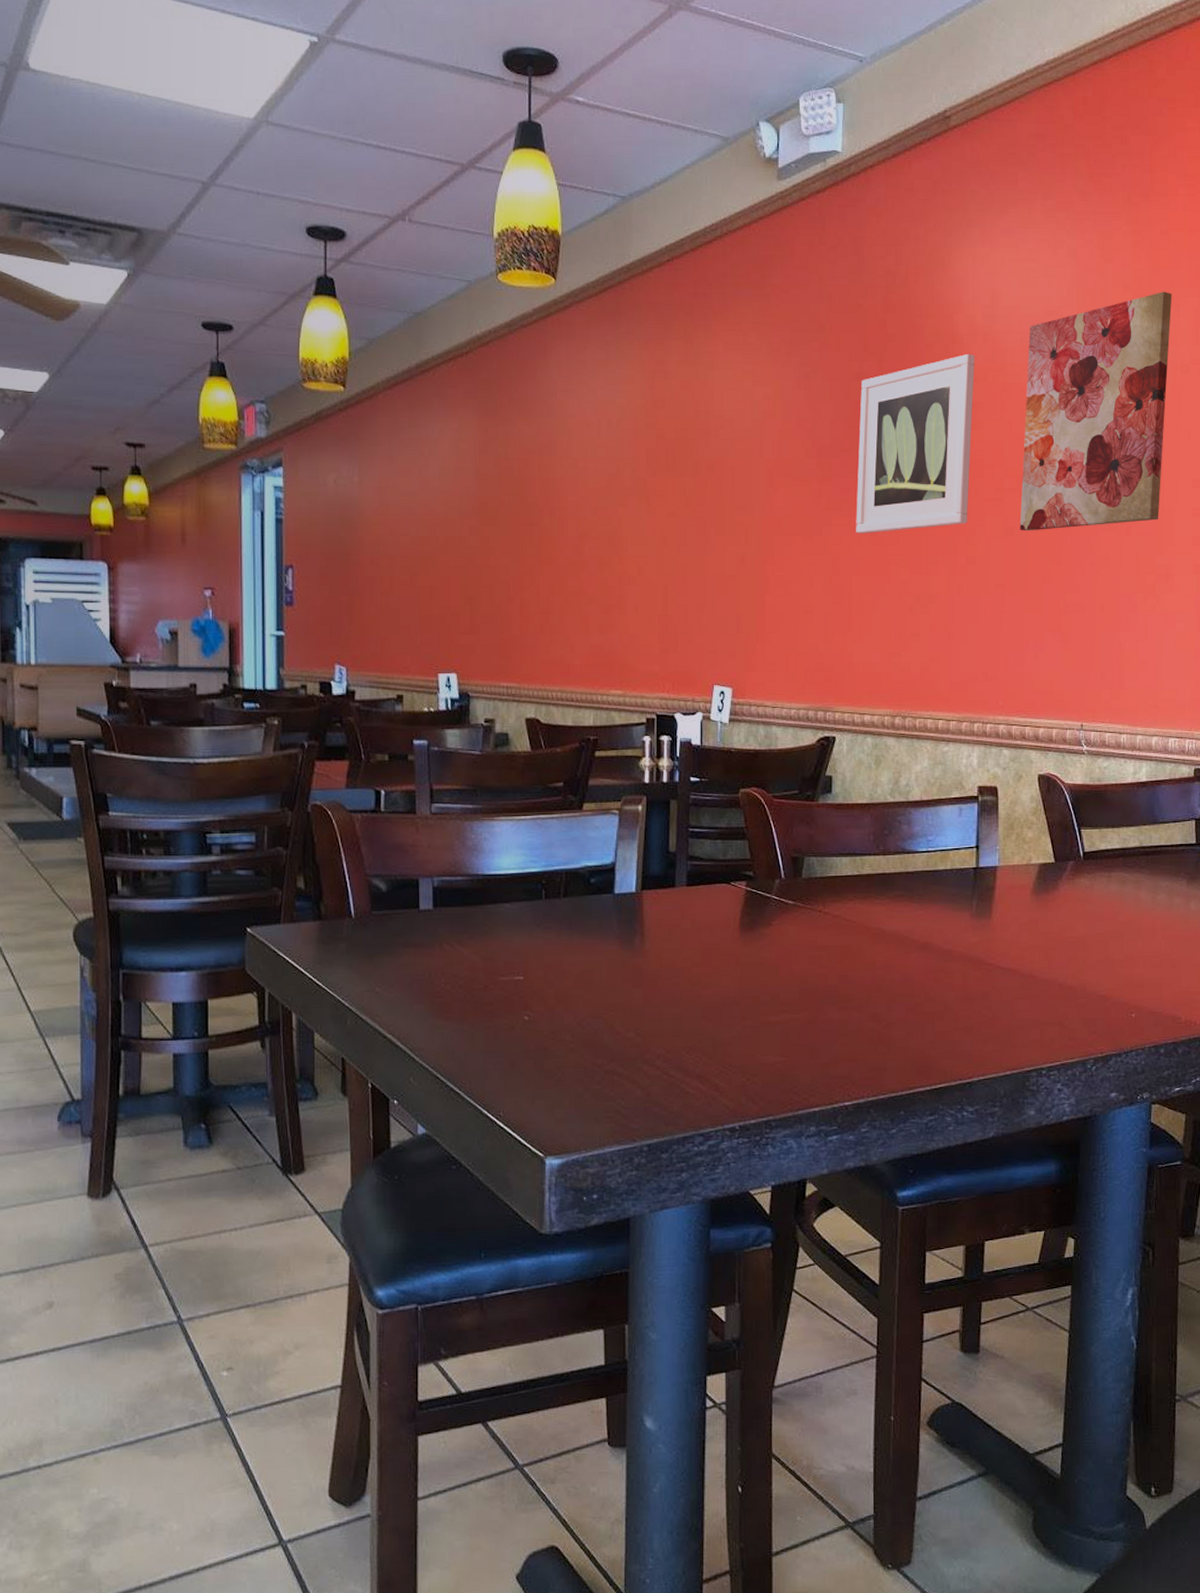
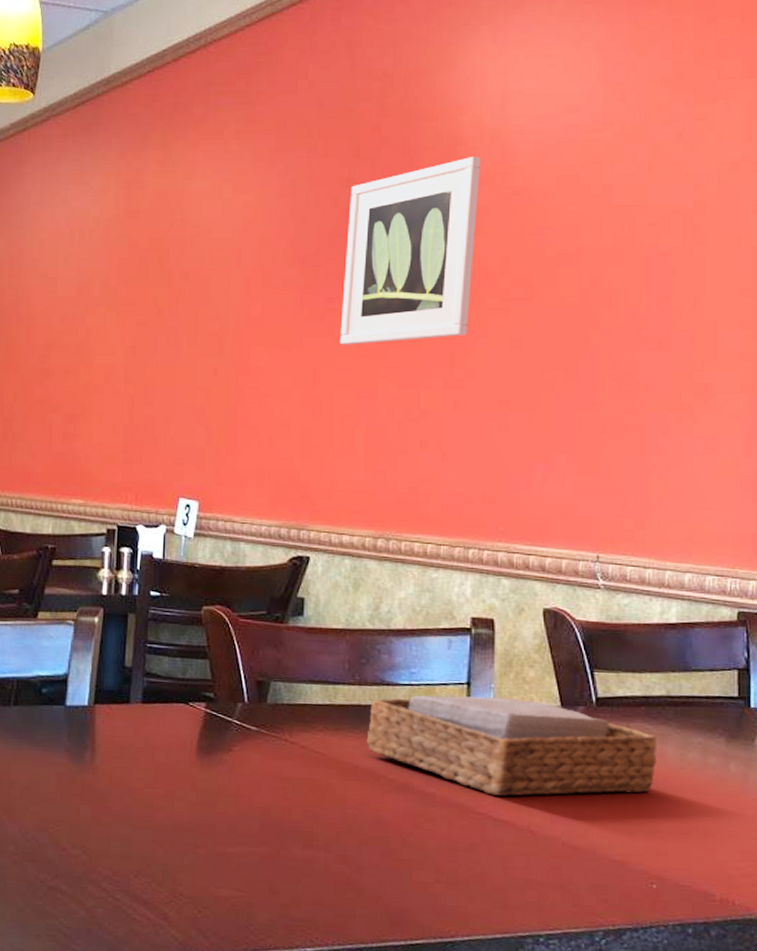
napkin holder: none [891,857,1134,947] -> present [366,695,658,797]
wall art: present [1019,292,1172,531] -> none [528,84,720,344]

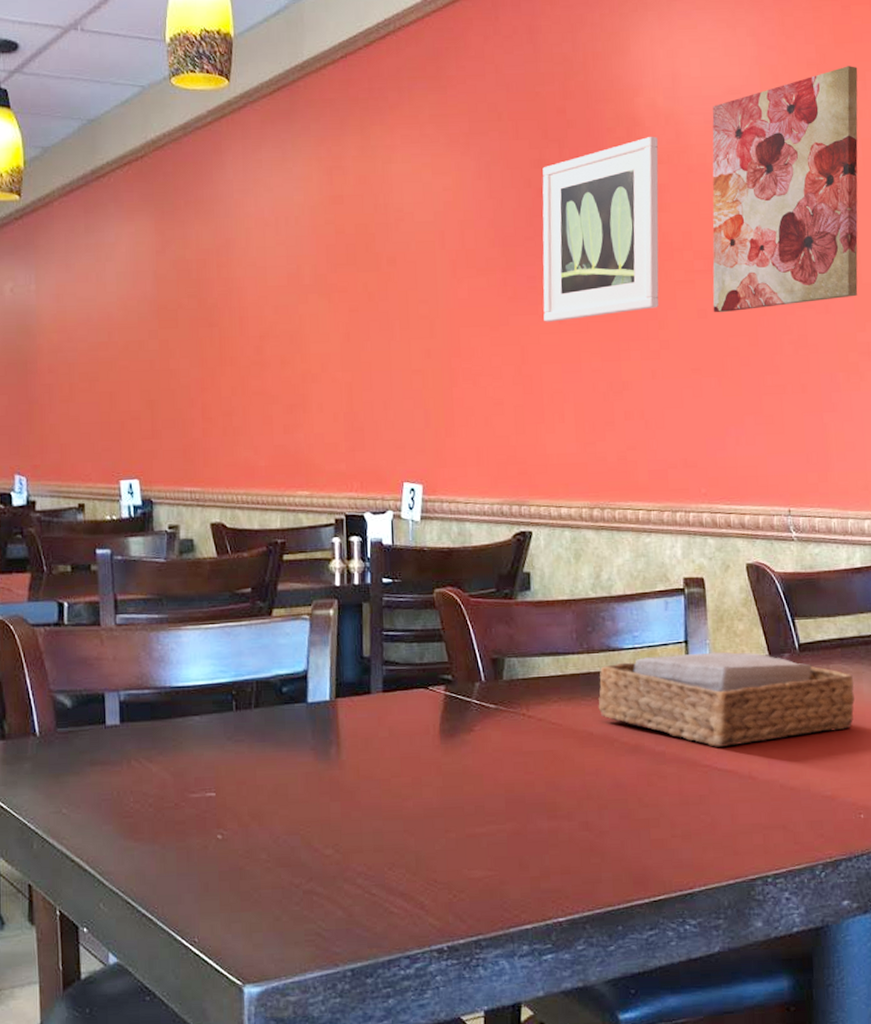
wall art: none [528,84,720,344] -> present [712,66,858,313]

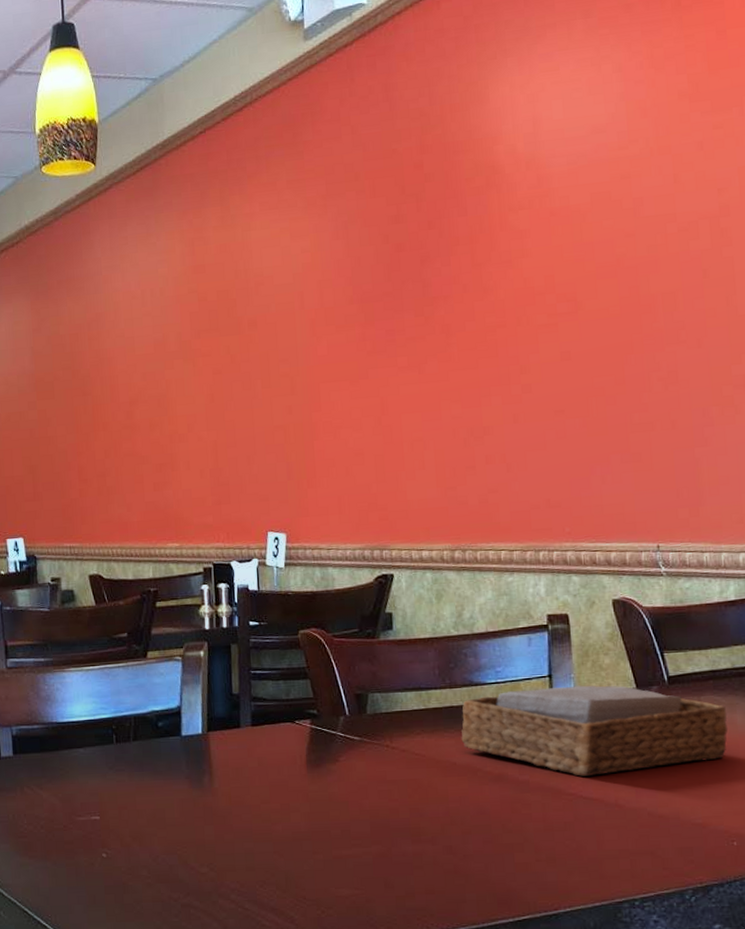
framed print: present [542,136,659,322] -> none [400,182,521,373]
wall art: present [712,66,858,313] -> none [575,92,735,354]

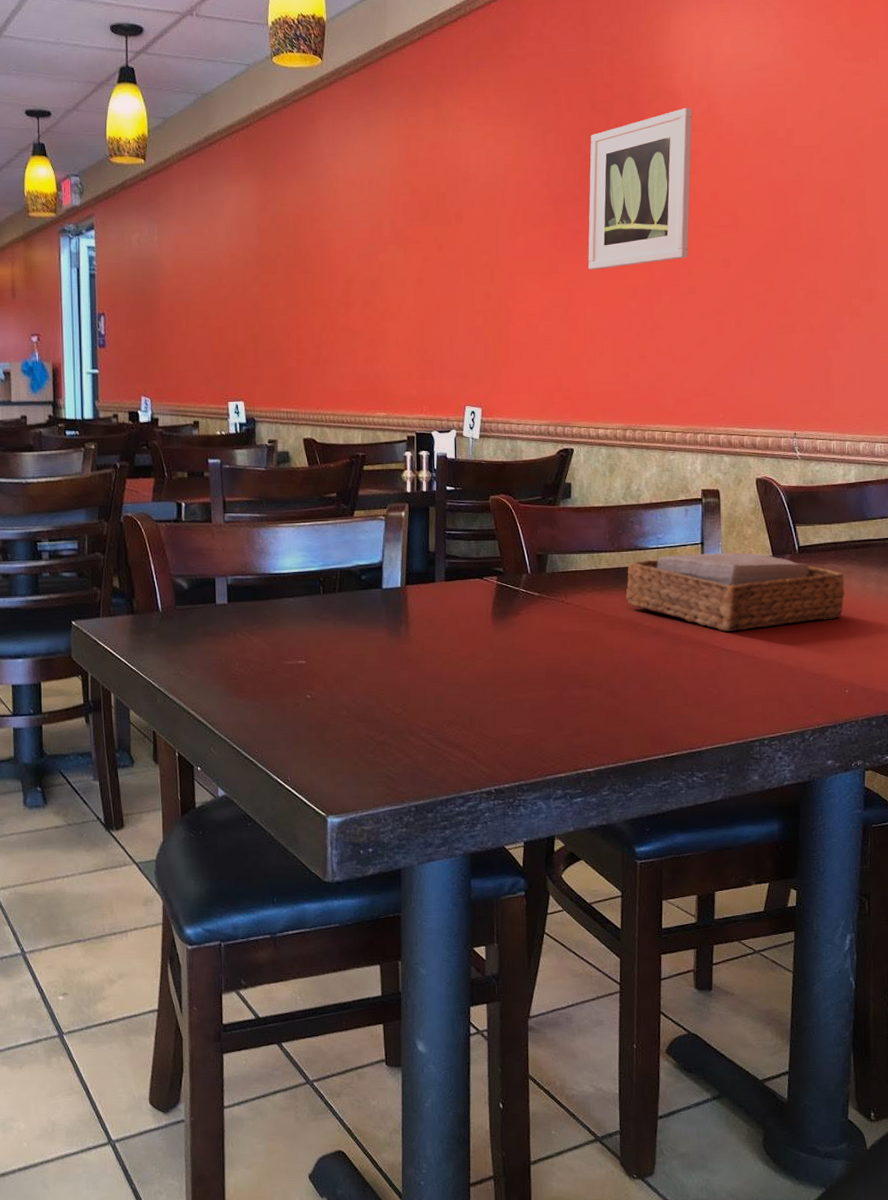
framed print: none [400,182,521,373] -> present [588,107,693,270]

